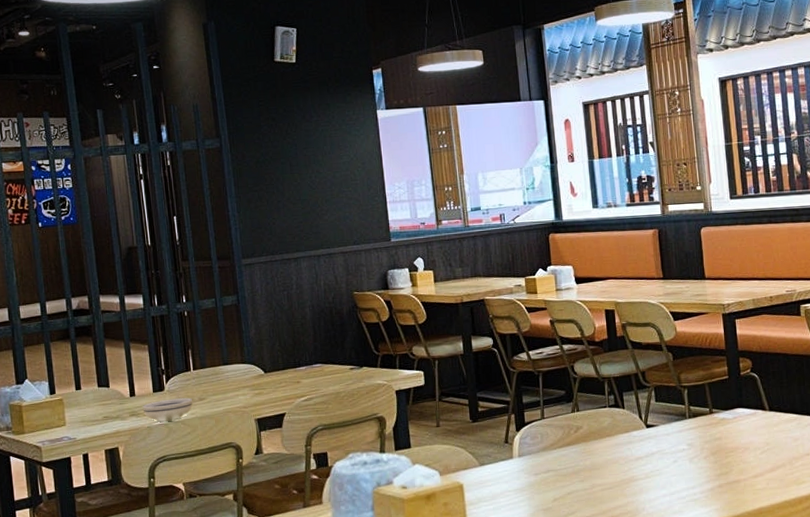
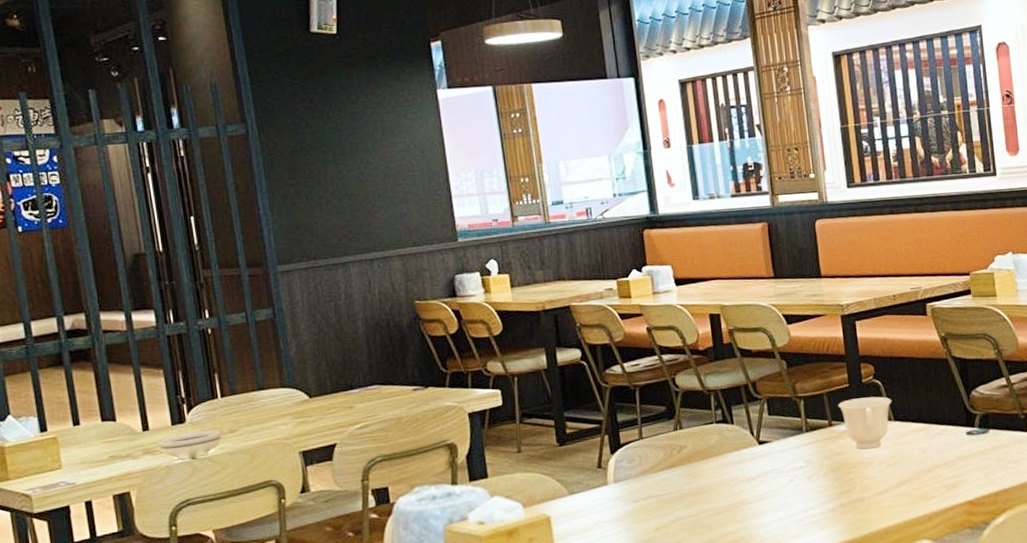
teacup: none [718,388,768,436] -> present [838,396,892,450]

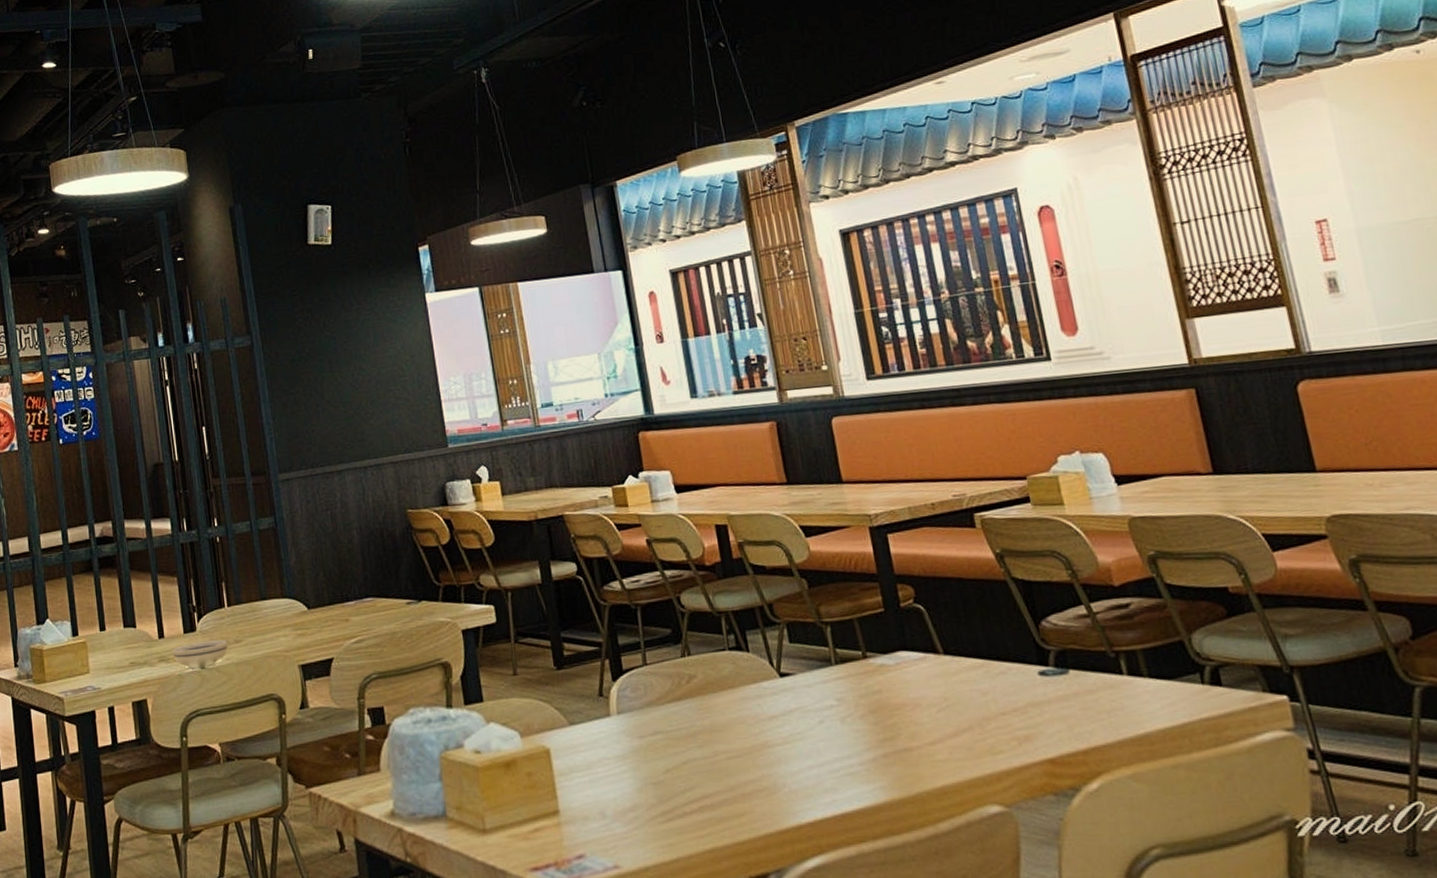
teacup: present [838,396,892,450] -> none [872,624,940,688]

